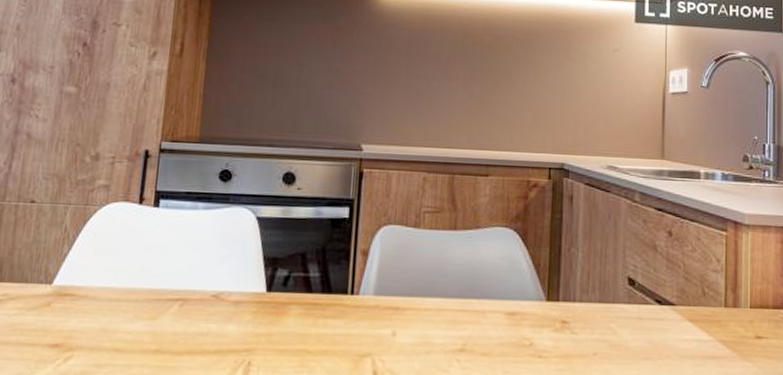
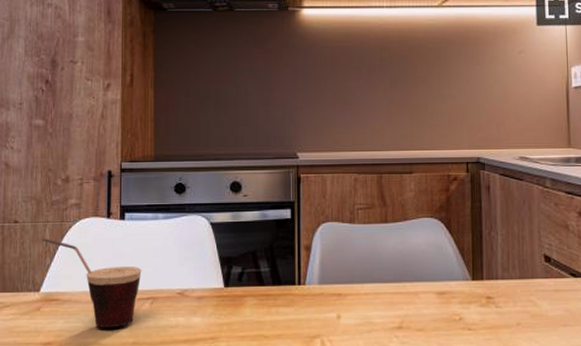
cup: none [60,222,174,331] -> present [42,238,142,328]

